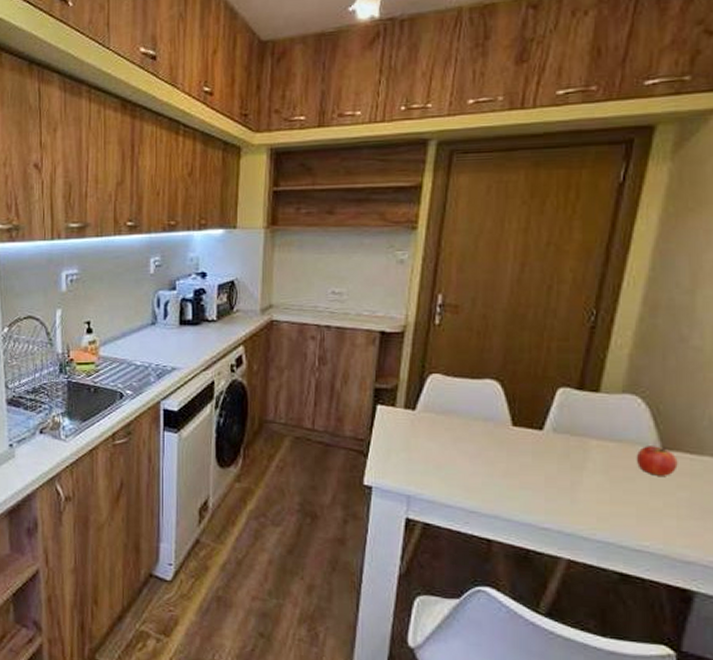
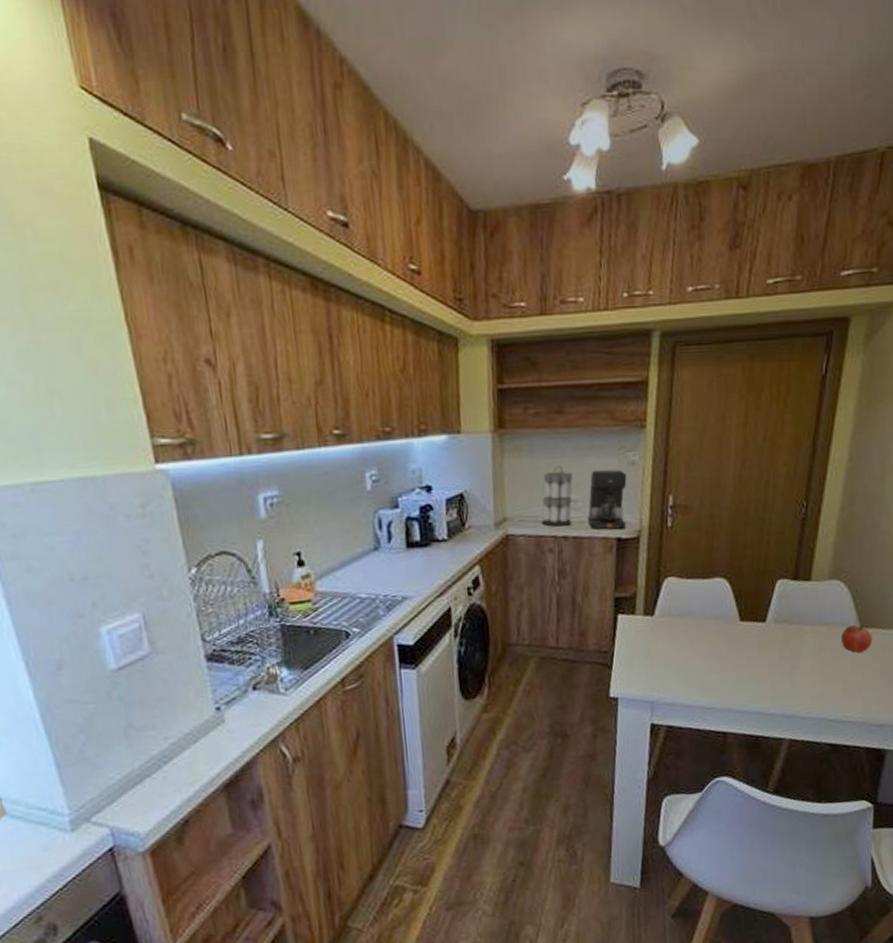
spice rack: none [306,260,339,316] -> present [542,465,572,527]
coffee maker: none [352,266,394,323] -> present [588,469,627,530]

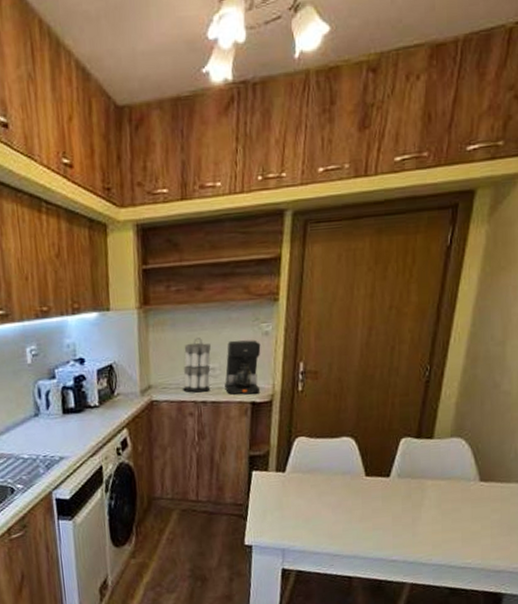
fruit: present [840,625,873,653] -> none [461,479,492,504]

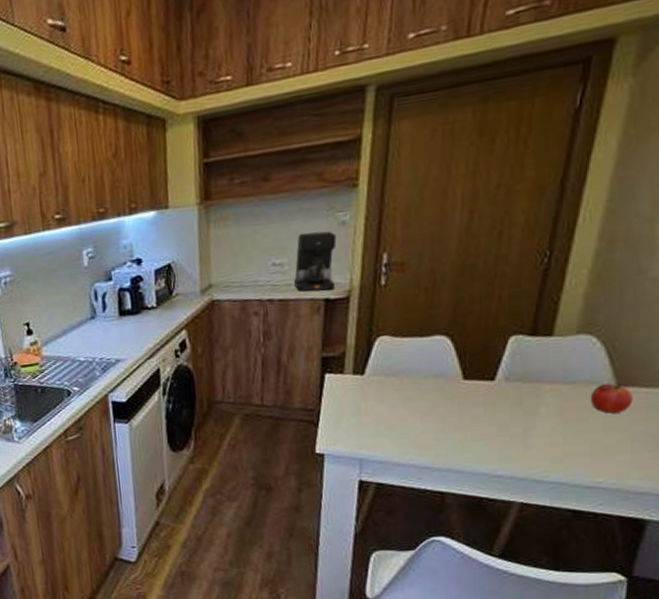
spice rack: present [183,337,211,393] -> none [247,231,279,291]
fruit: none [461,479,492,504] -> present [590,383,633,413]

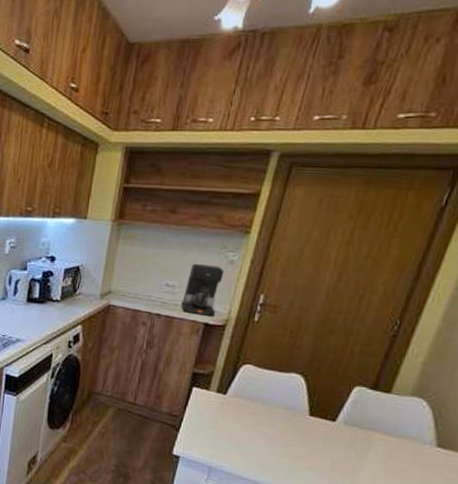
fruit: present [590,383,633,413] -> none [412,443,450,470]

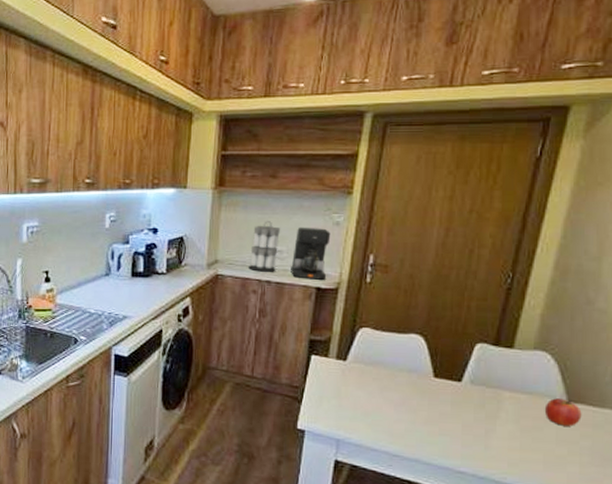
spice rack: none [140,254,175,306] -> present [249,220,280,272]
fruit: none [412,443,450,470] -> present [544,398,582,426]

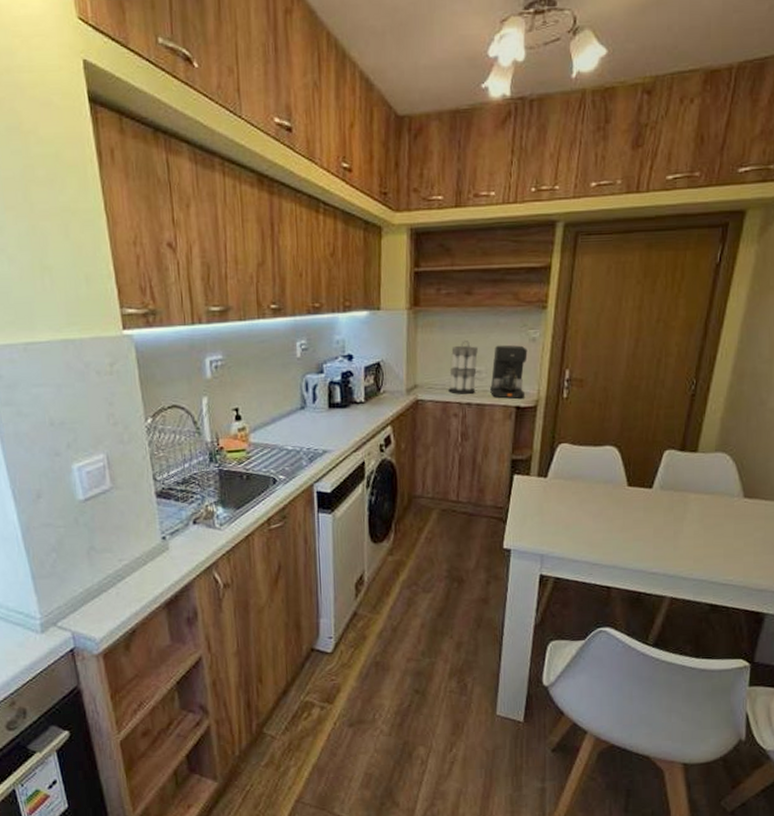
fruit: present [544,398,582,426] -> none [724,495,756,521]

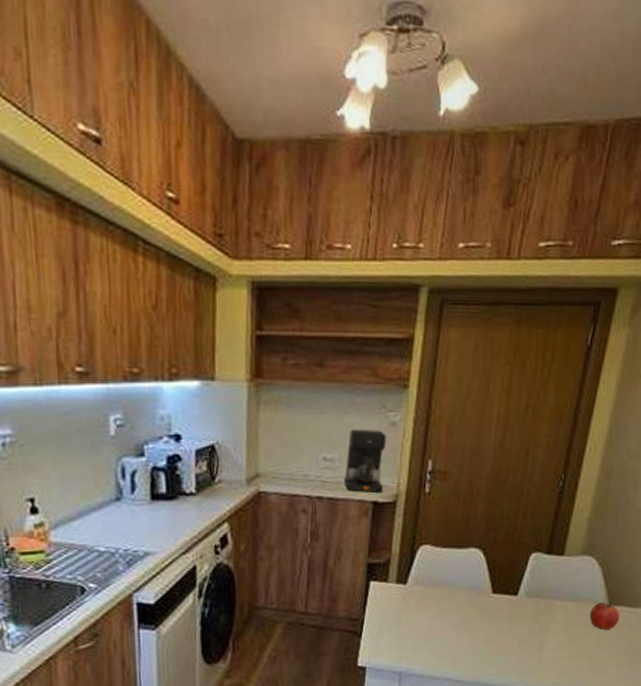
spice rack: present [448,339,478,394] -> none [296,421,330,486]
fruit: none [724,495,756,521] -> present [589,602,620,630]

